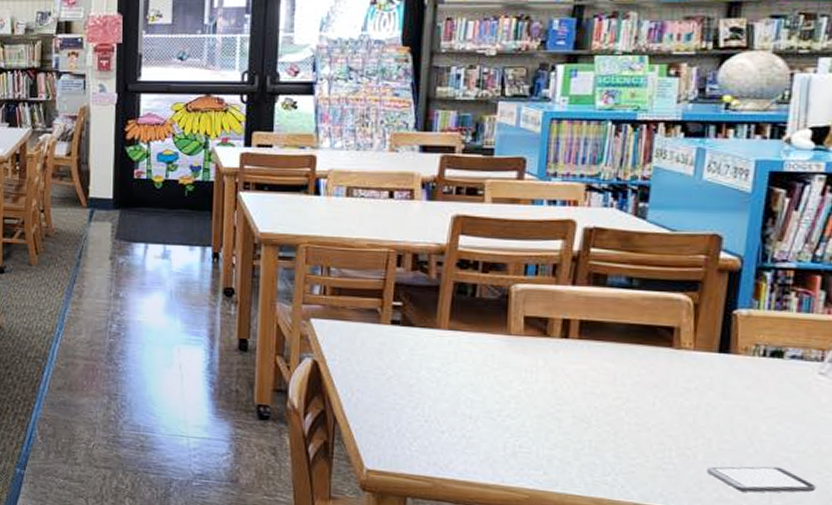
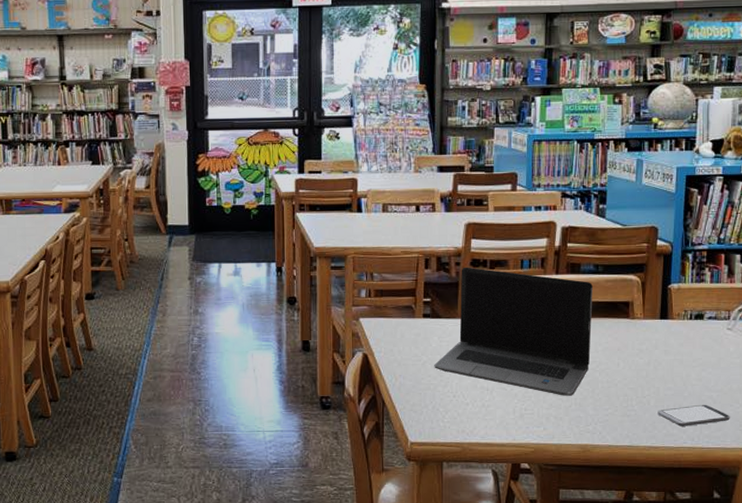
laptop computer: none [402,268,623,437] -> present [434,267,593,396]

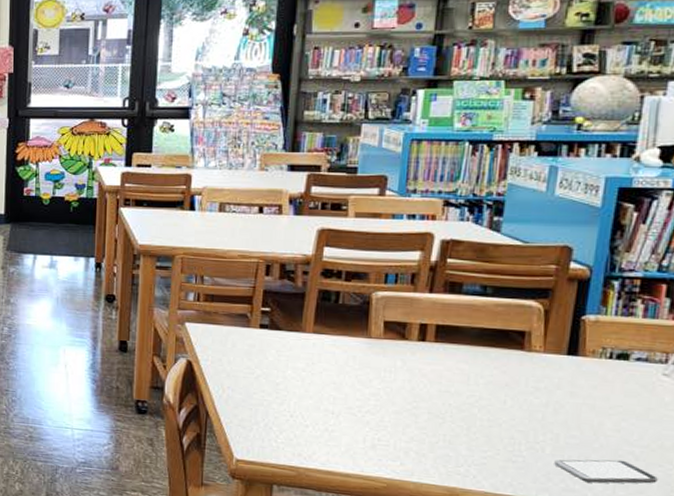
laptop computer: present [434,267,593,396] -> none [269,277,477,431]

